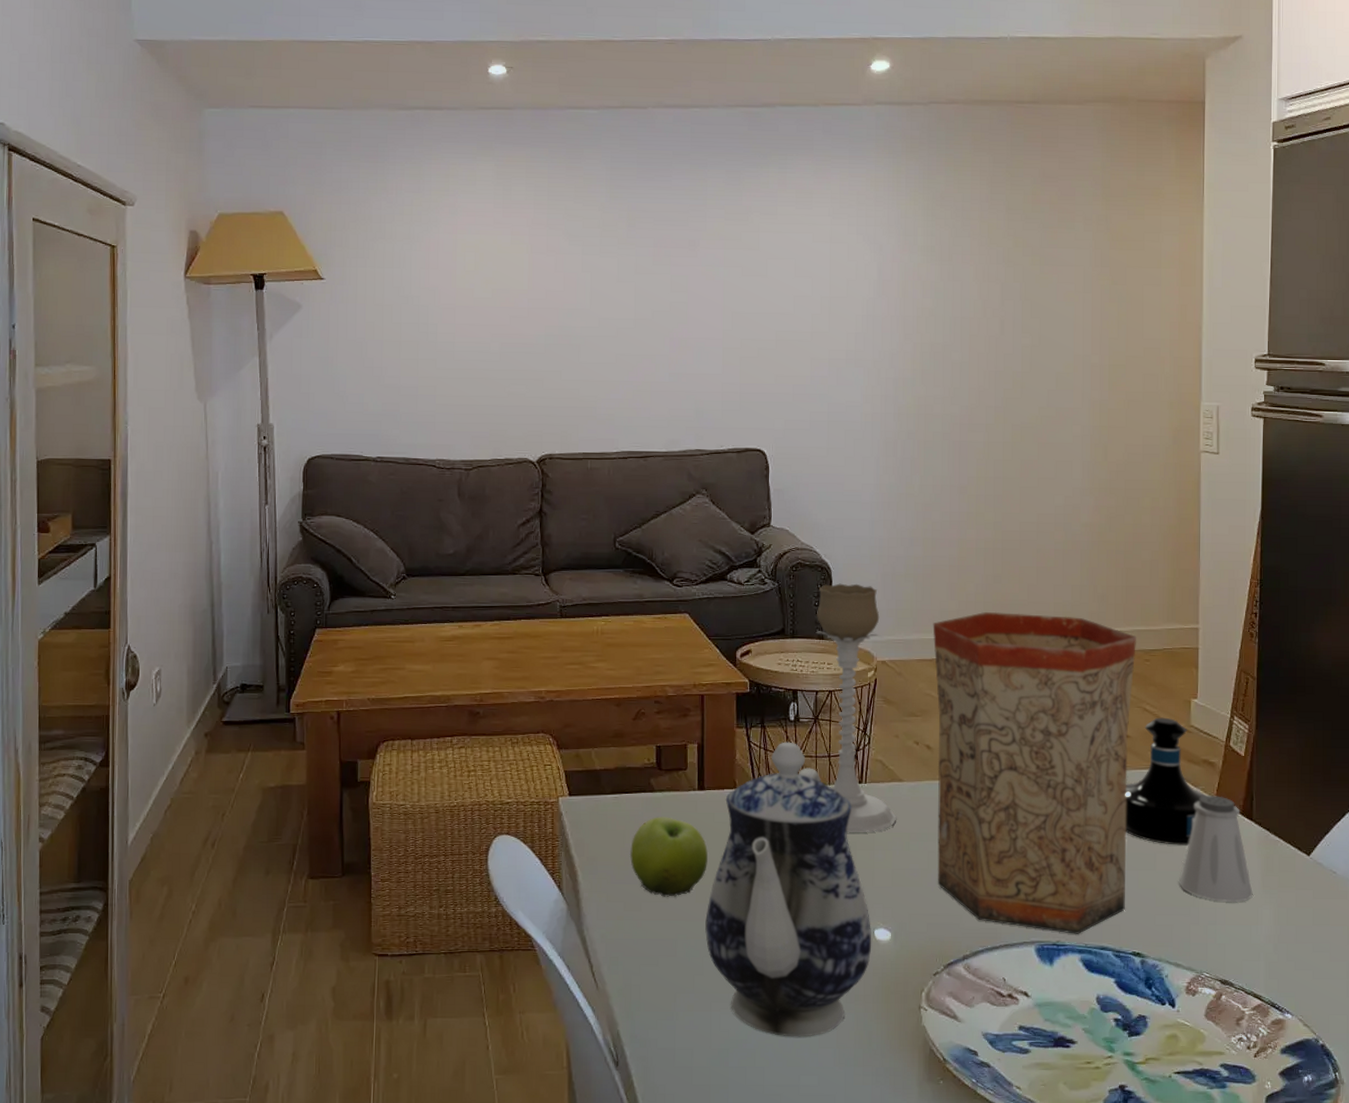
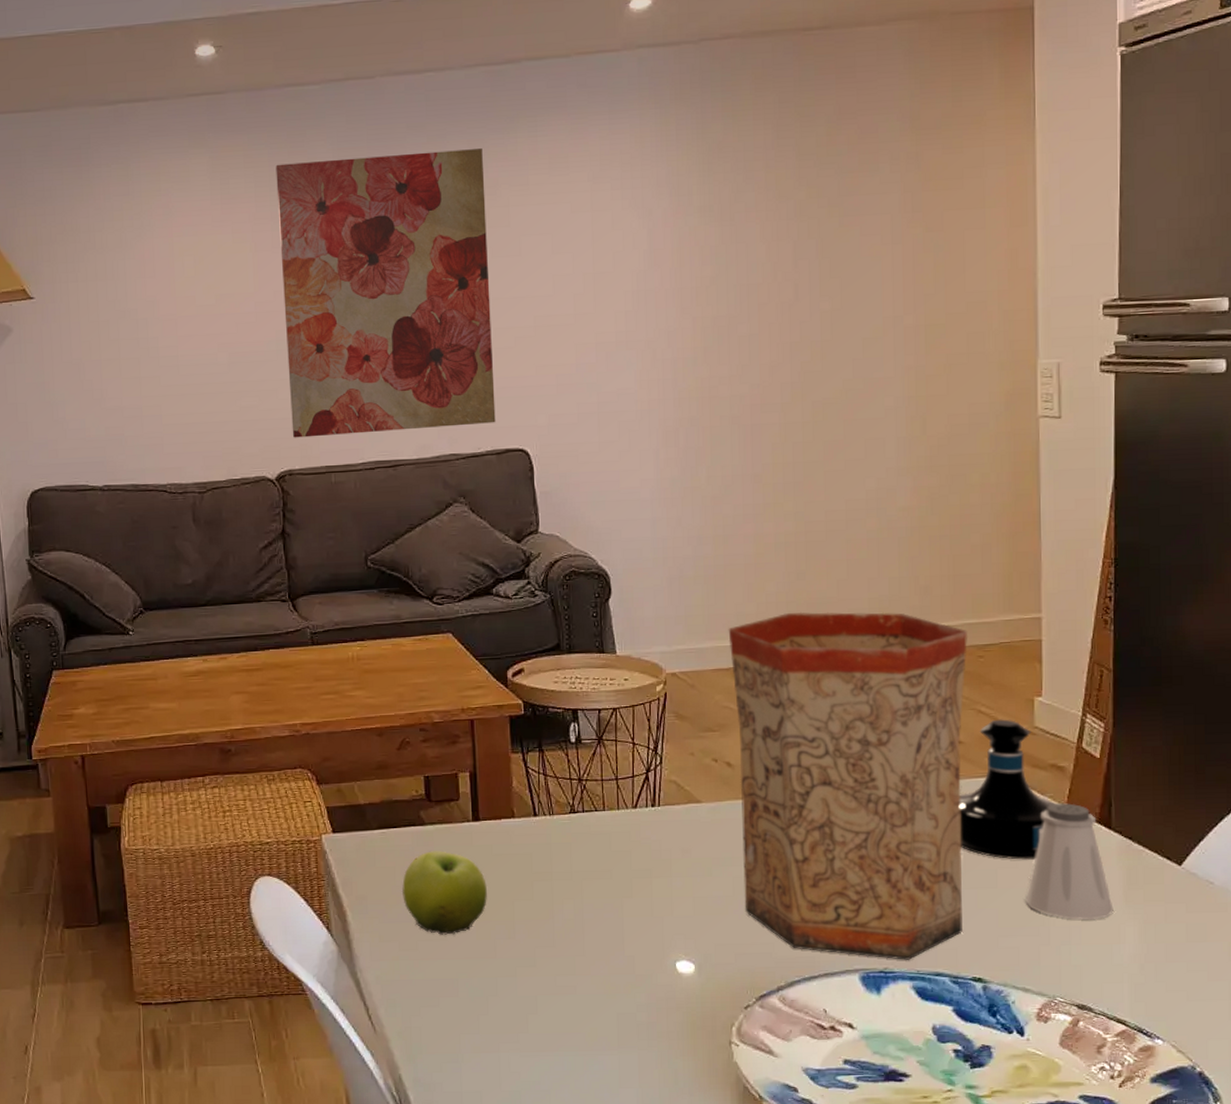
wall art: none [554,177,739,426] -> present [276,148,496,438]
teapot: present [705,741,872,1037] -> none [488,765,674,1077]
candle holder: present [815,583,896,833] -> none [594,590,695,861]

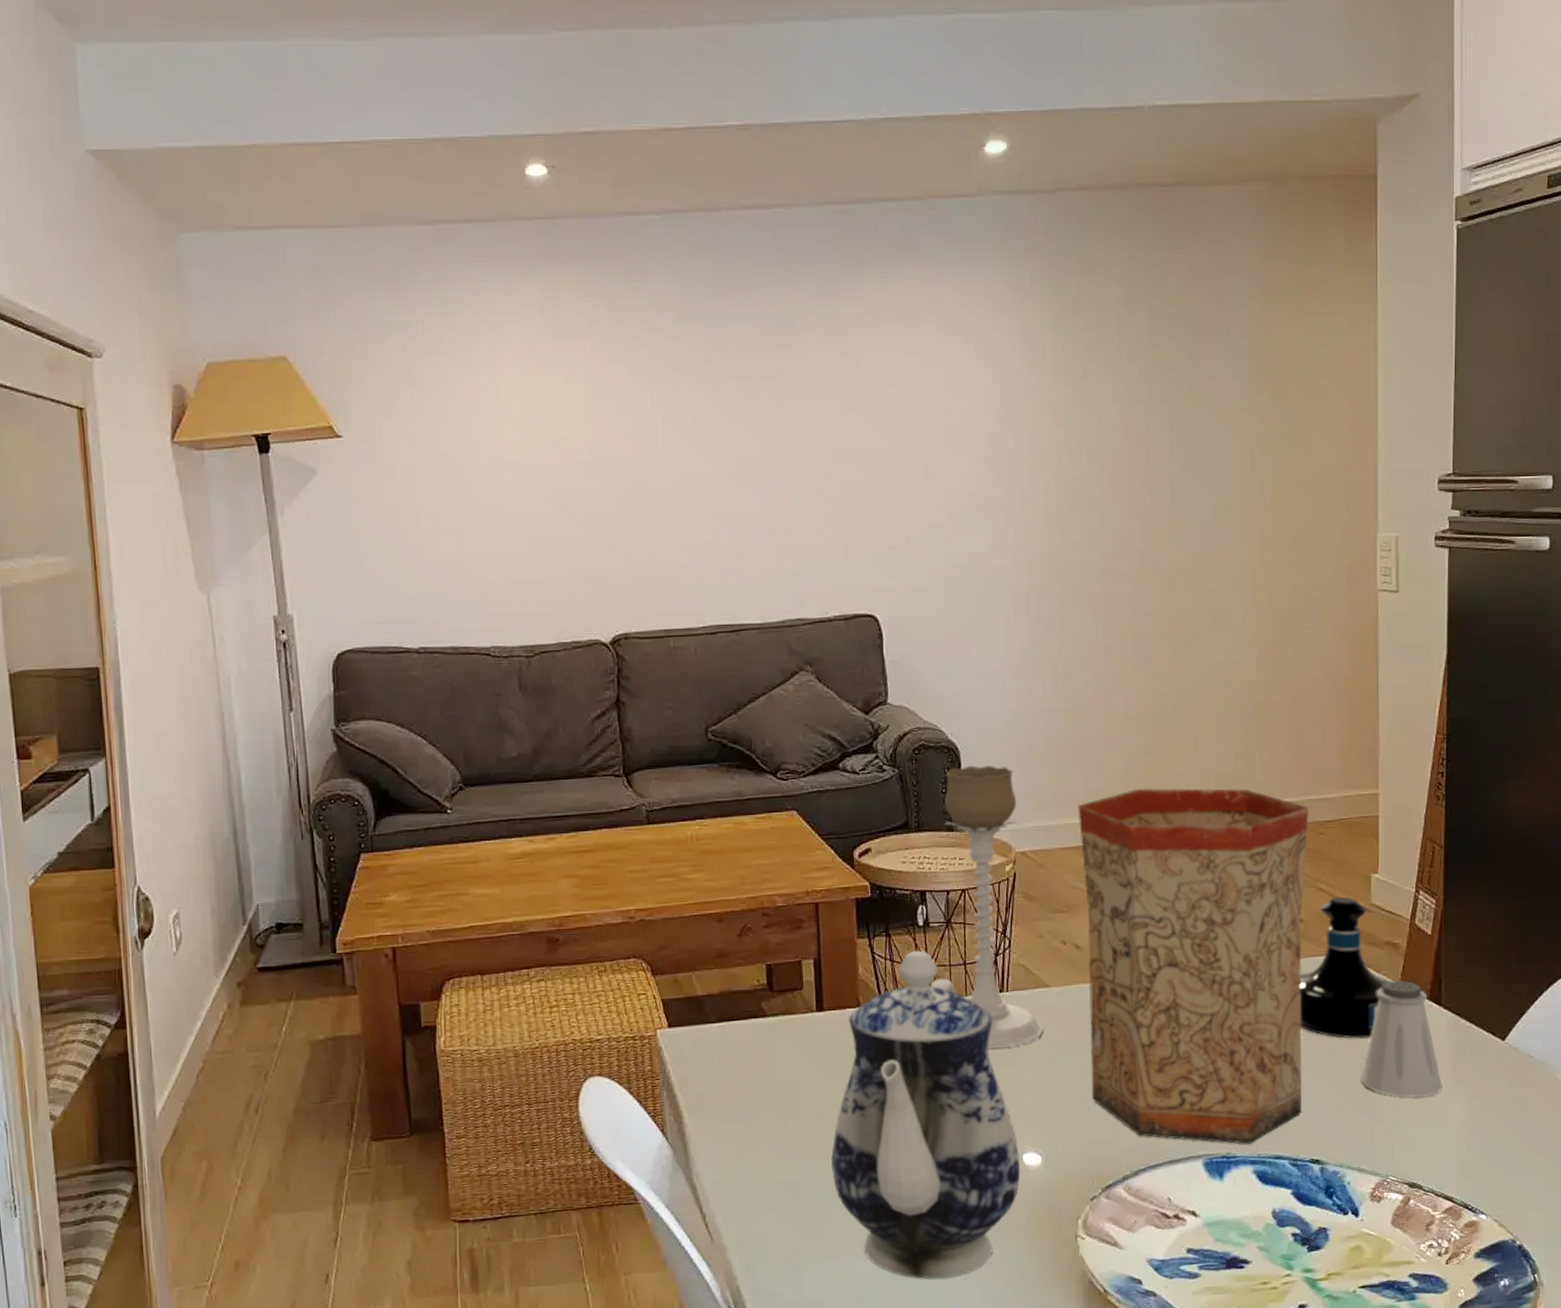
wall art: present [276,148,496,438] -> none [612,293,844,599]
fruit: present [401,851,487,935] -> none [741,1044,831,1134]
teapot: none [488,765,674,1077] -> present [831,950,1021,1279]
candle holder: none [594,590,695,861] -> present [943,765,1043,1049]

